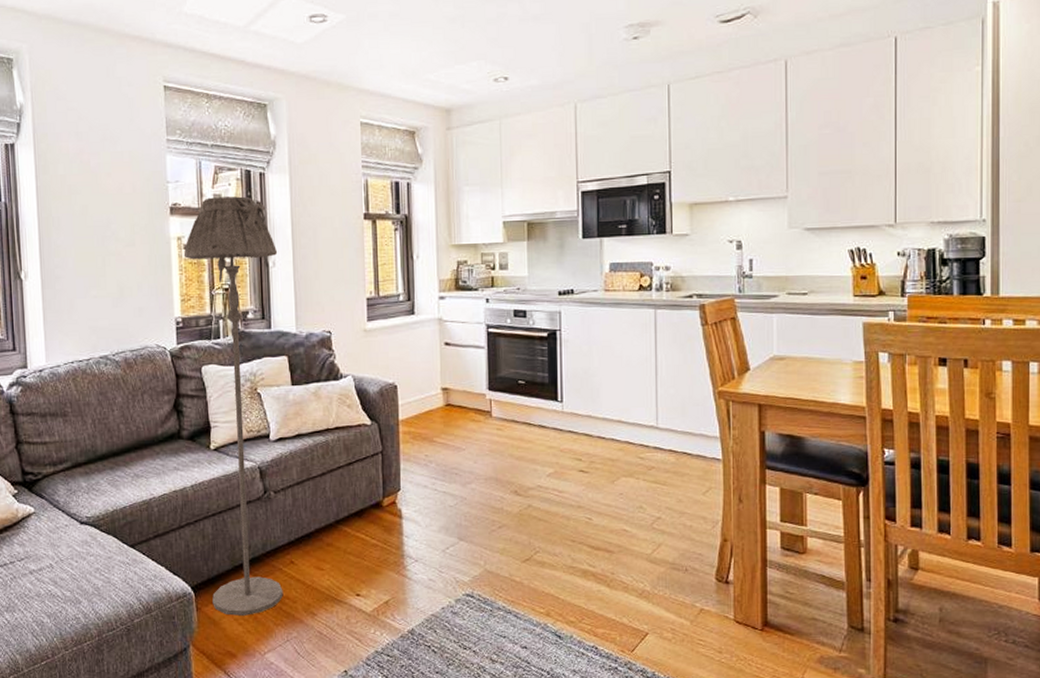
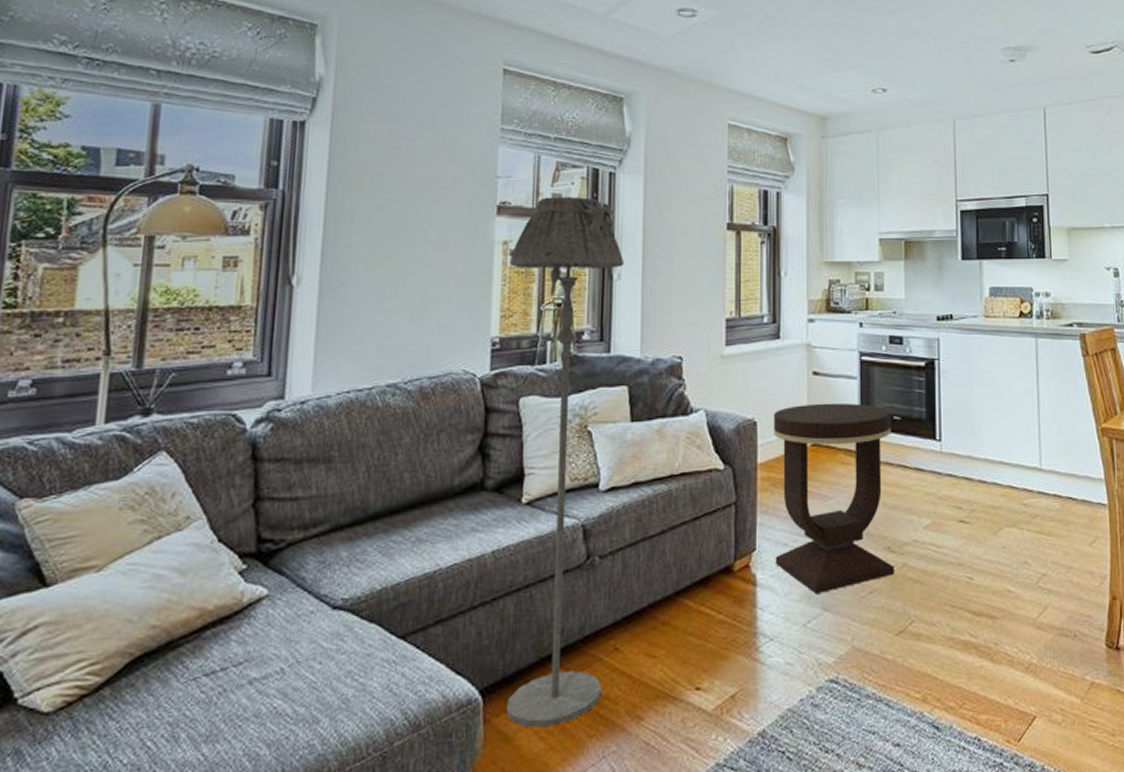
side table: none [412,369,521,527] -> present [774,402,895,595]

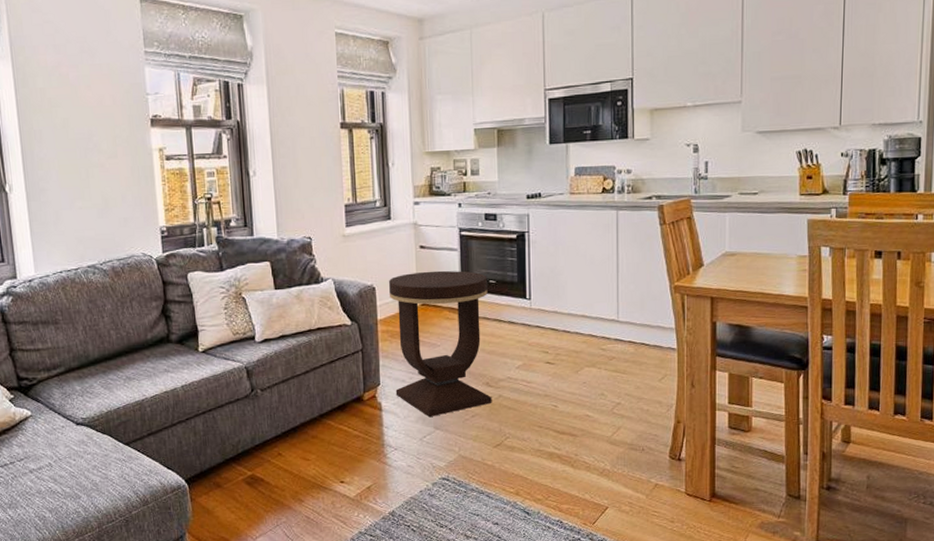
floor lamp: present [506,196,625,728] -> none [165,107,272,505]

